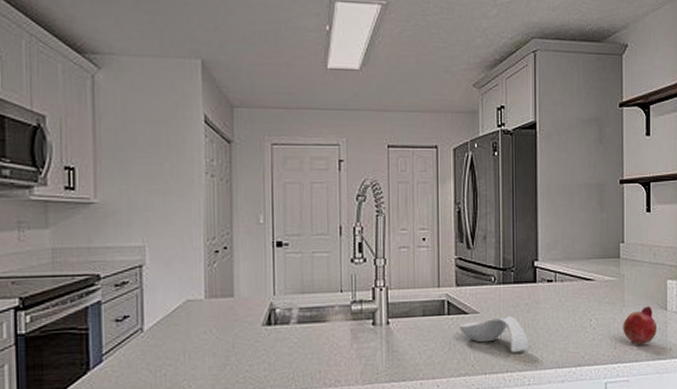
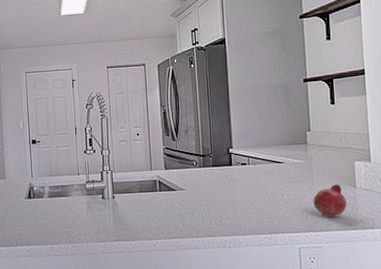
spoon rest: present [459,316,529,354] -> none [169,193,228,222]

